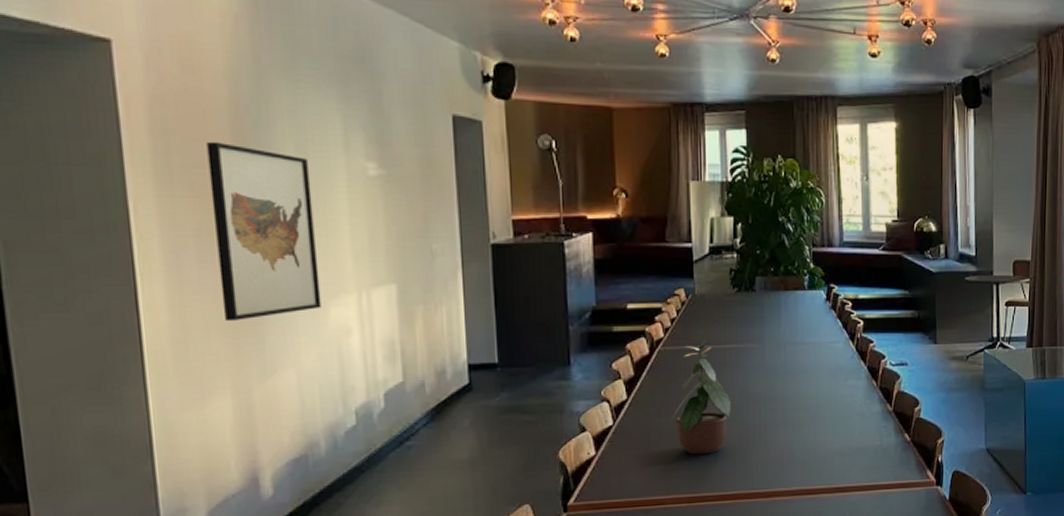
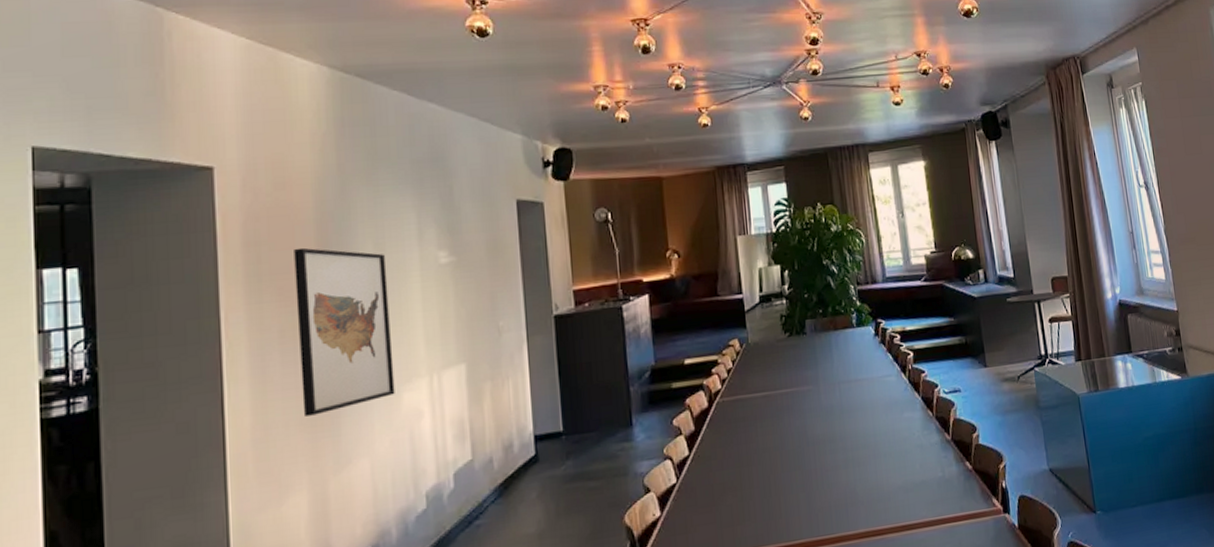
potted plant: present [670,340,732,455] -> none [733,387,792,505]

